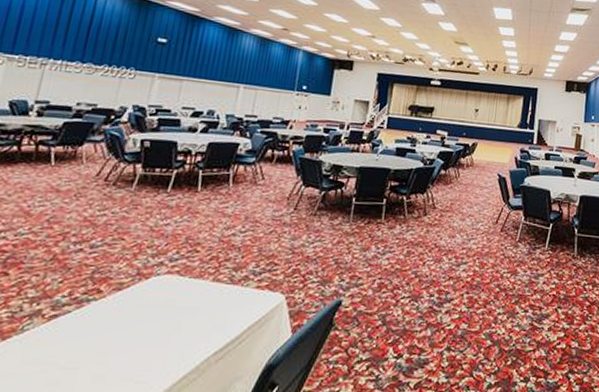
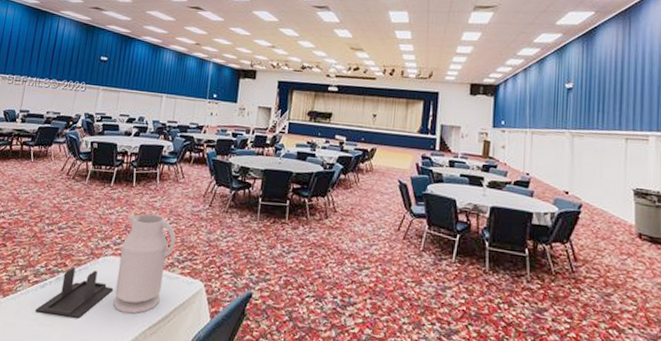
napkin holder: none [52,292,167,354] -> present [35,266,113,318]
water jug: none [166,222,253,340] -> present [113,213,177,314]

